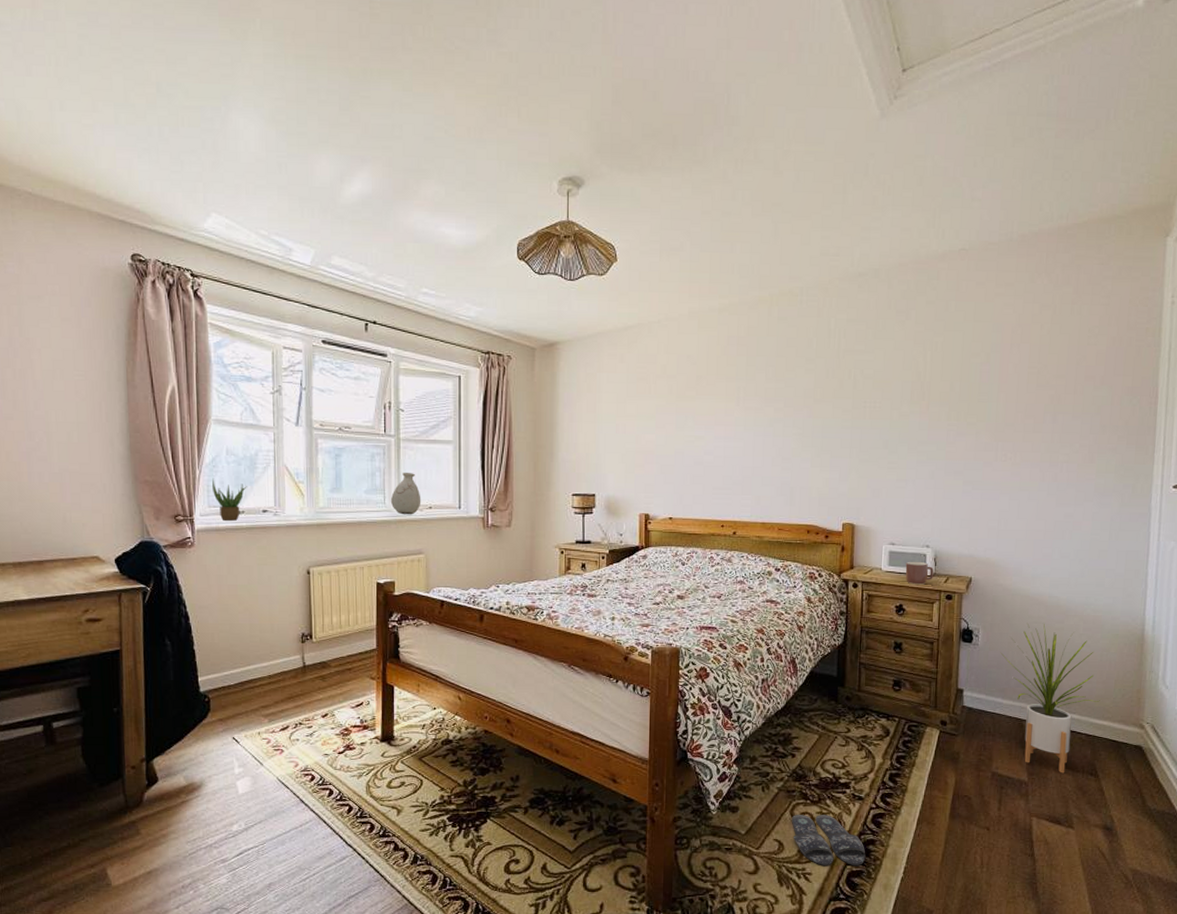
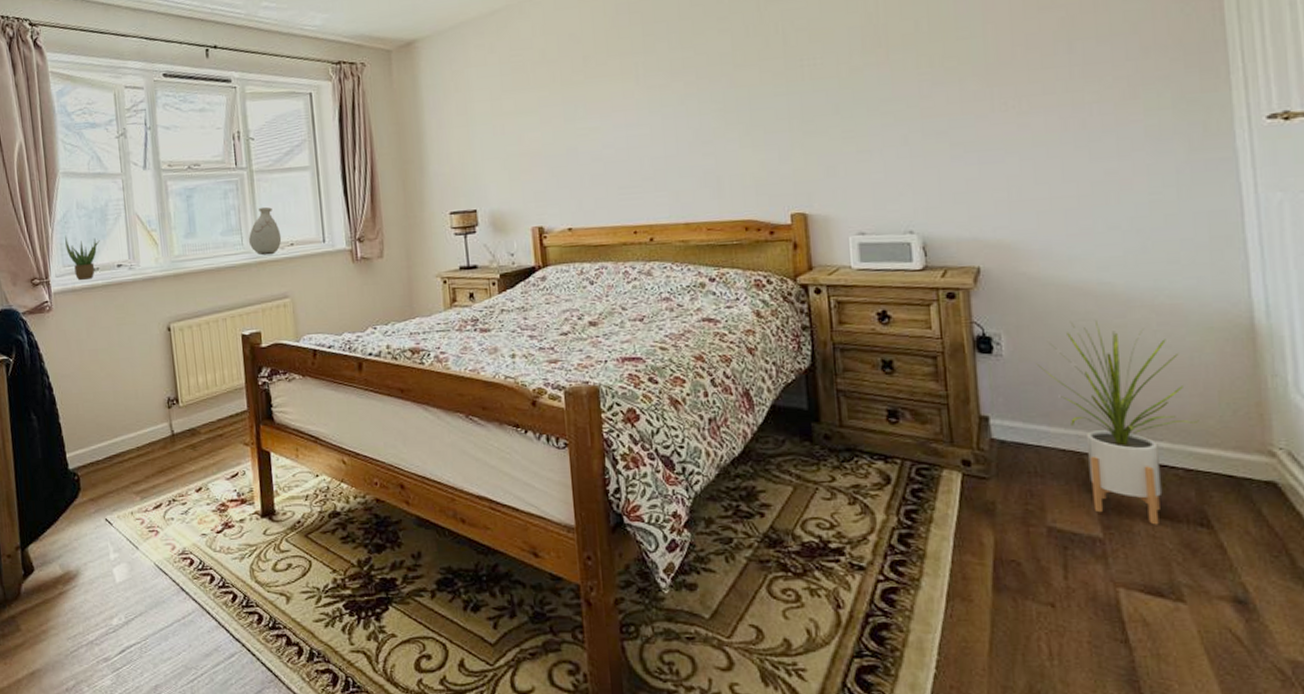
slippers: present [791,815,866,866] -> none [769,591,879,660]
mug: present [905,561,934,586] -> none [883,252,925,285]

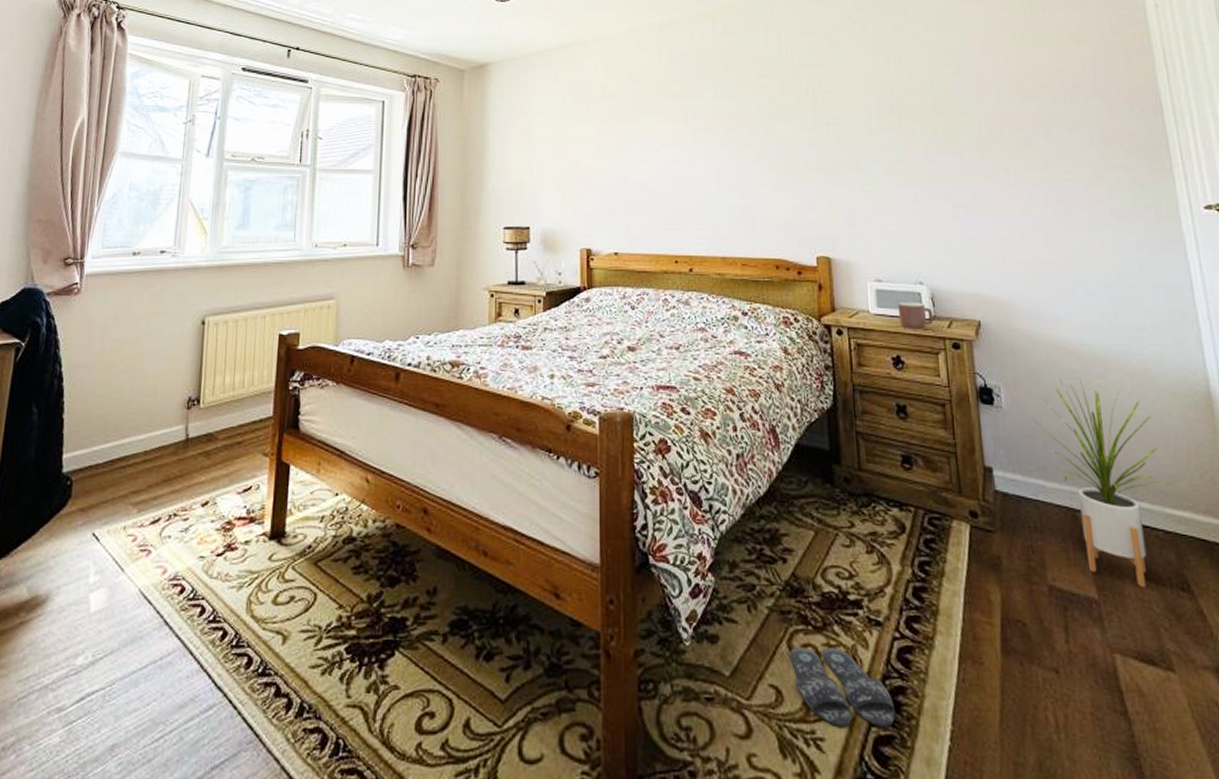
potted plant: present [65,235,100,281] -> none [109,215,147,265]
vase: present [248,206,282,256] -> none [301,205,336,254]
slippers: none [769,591,879,660] -> present [789,647,896,729]
mug: none [883,252,925,285] -> present [897,301,933,332]

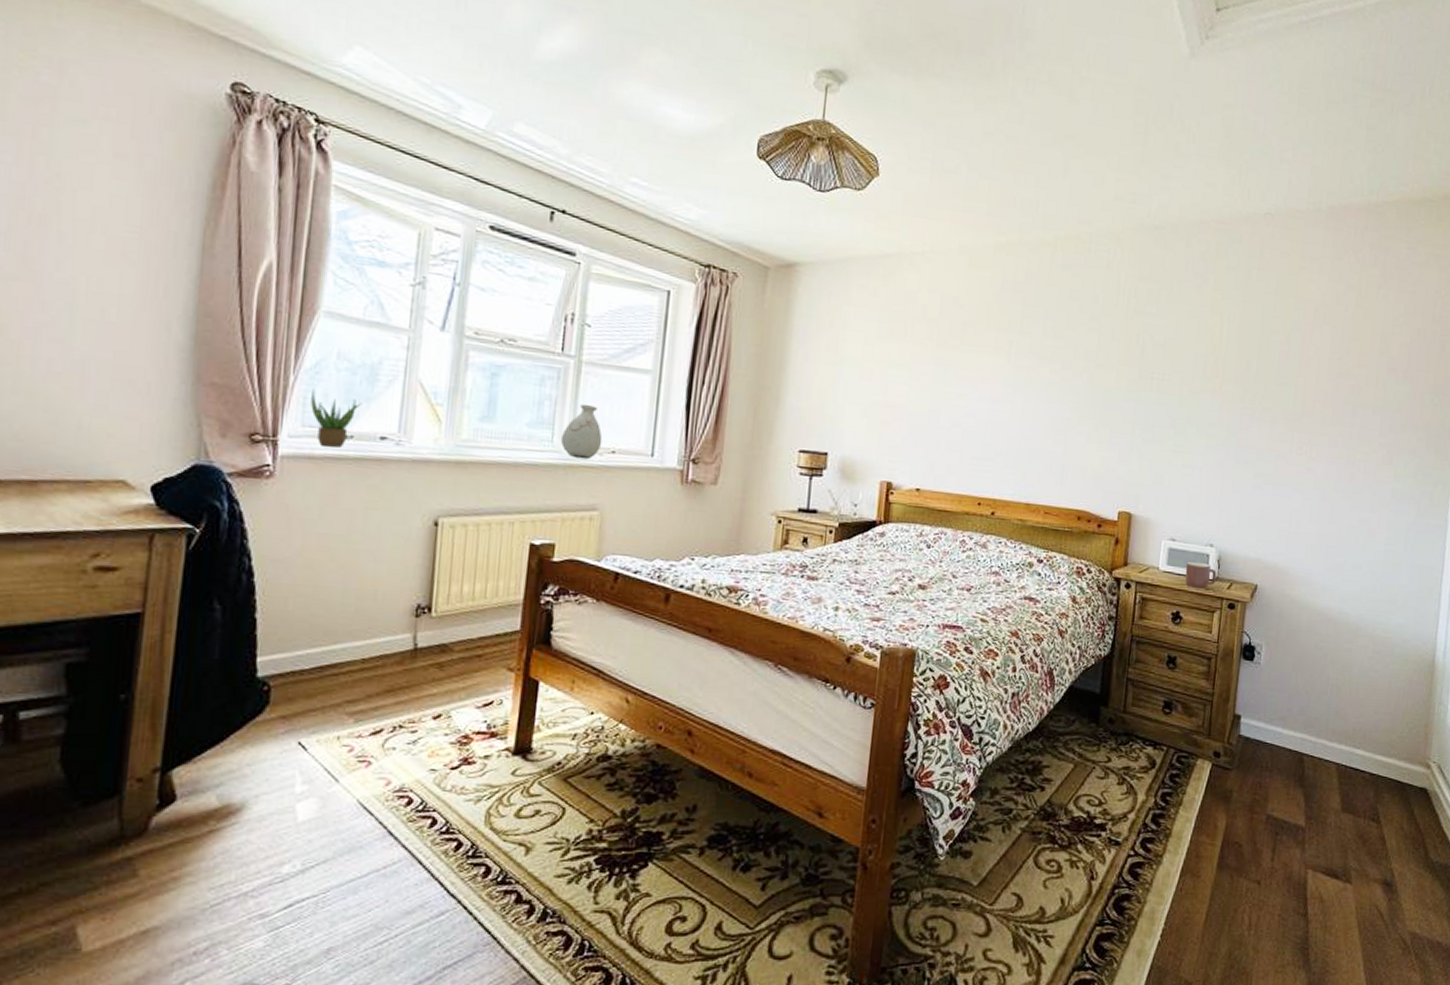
potted plant: none [109,215,147,265] -> present [311,388,362,449]
vase: none [301,205,336,254] -> present [560,403,603,460]
slippers: present [789,647,896,729] -> none [1034,862,1119,928]
house plant: present [1031,378,1173,588] -> none [1283,640,1387,818]

